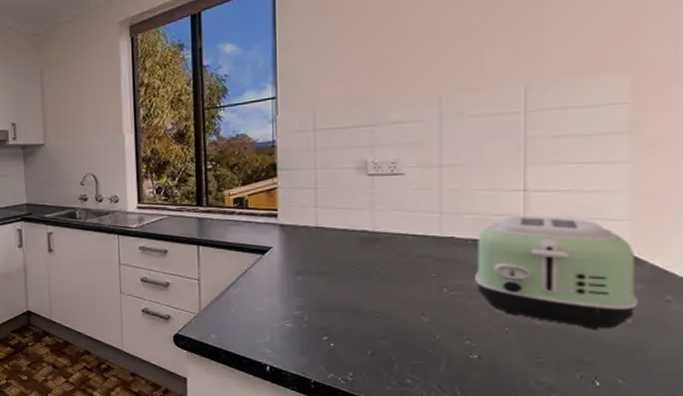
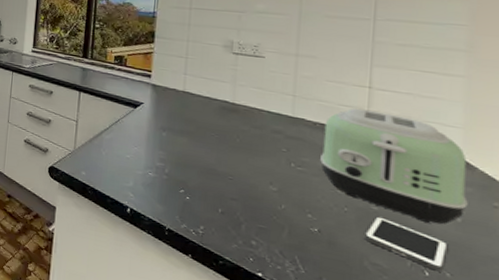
cell phone: none [527,331,619,379] -> present [363,216,448,272]

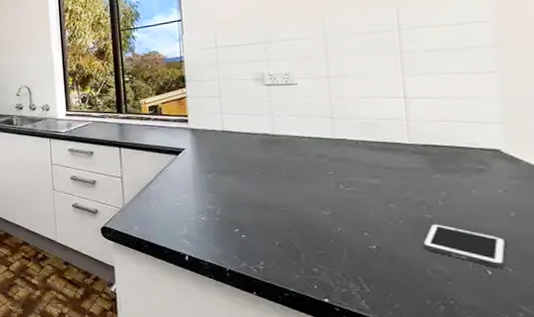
toaster: present [320,108,468,225] -> none [366,119,519,222]

